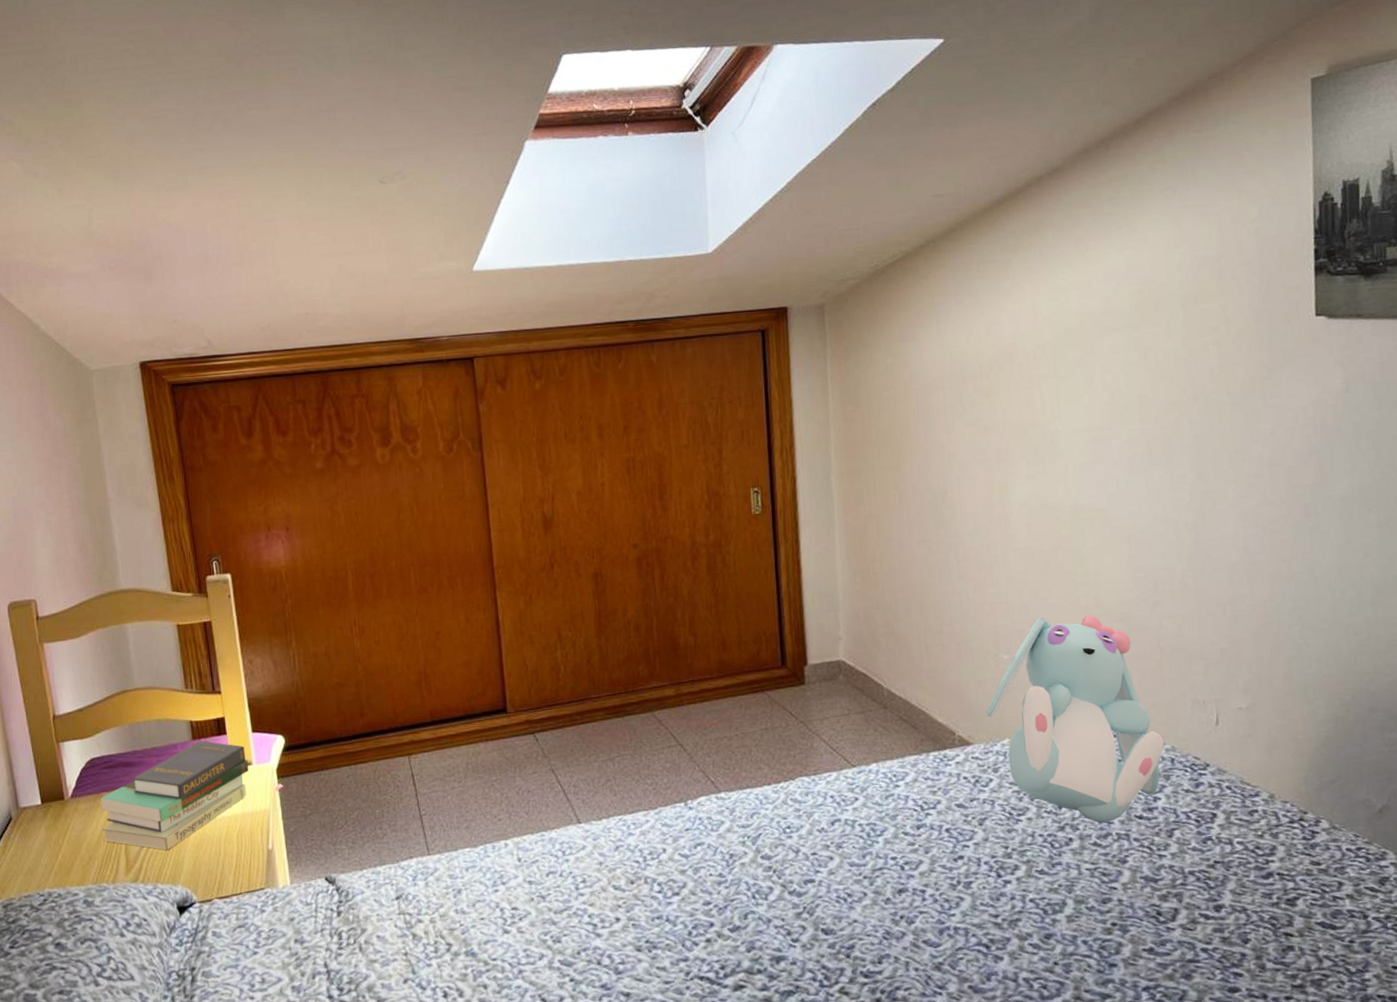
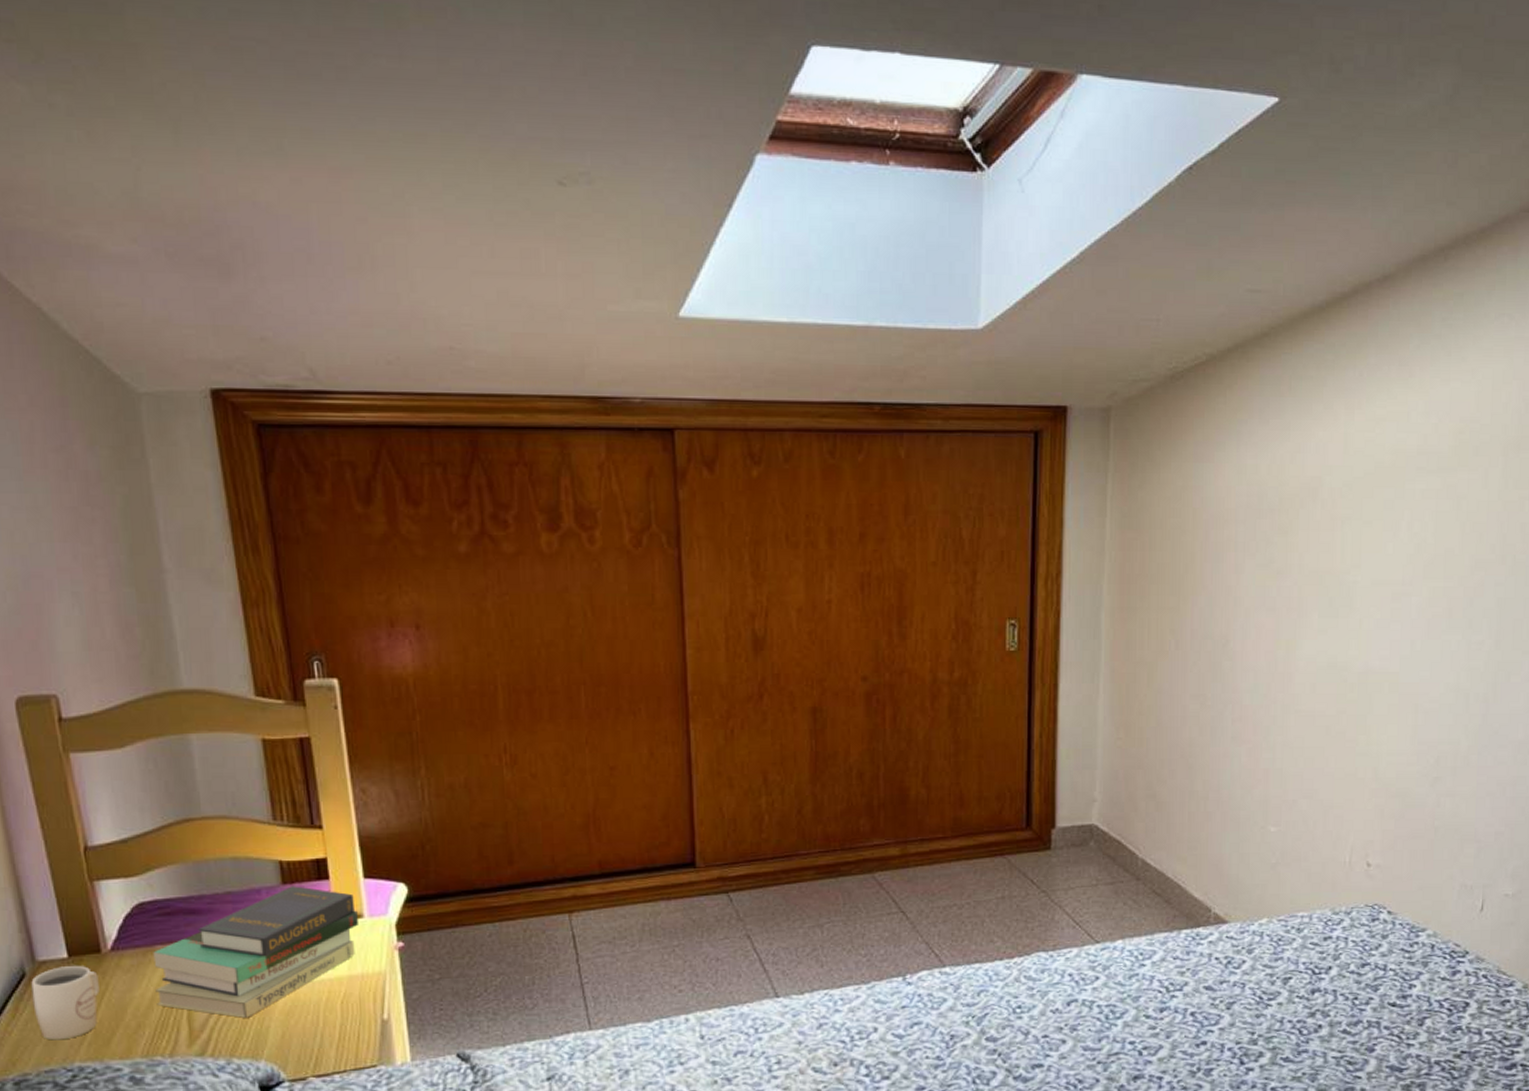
mug: none [16,810,63,871] -> present [31,965,100,1041]
stuffed animal: present [986,615,1164,824] -> none [1246,787,1426,1010]

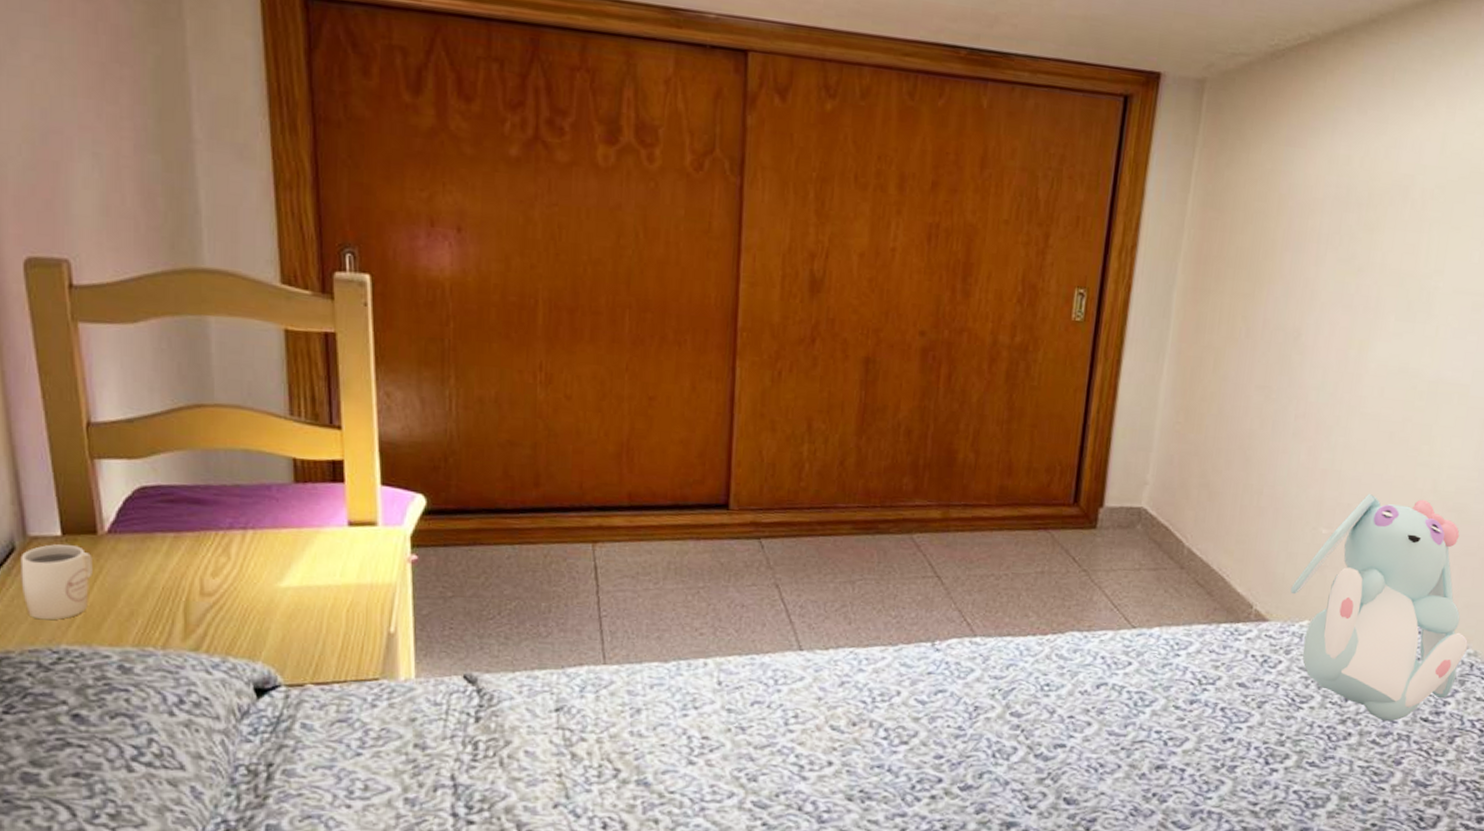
books: present [153,886,358,1018] -> none [152,485,372,617]
stuffed animal: none [1246,787,1426,1010] -> present [1290,493,1468,722]

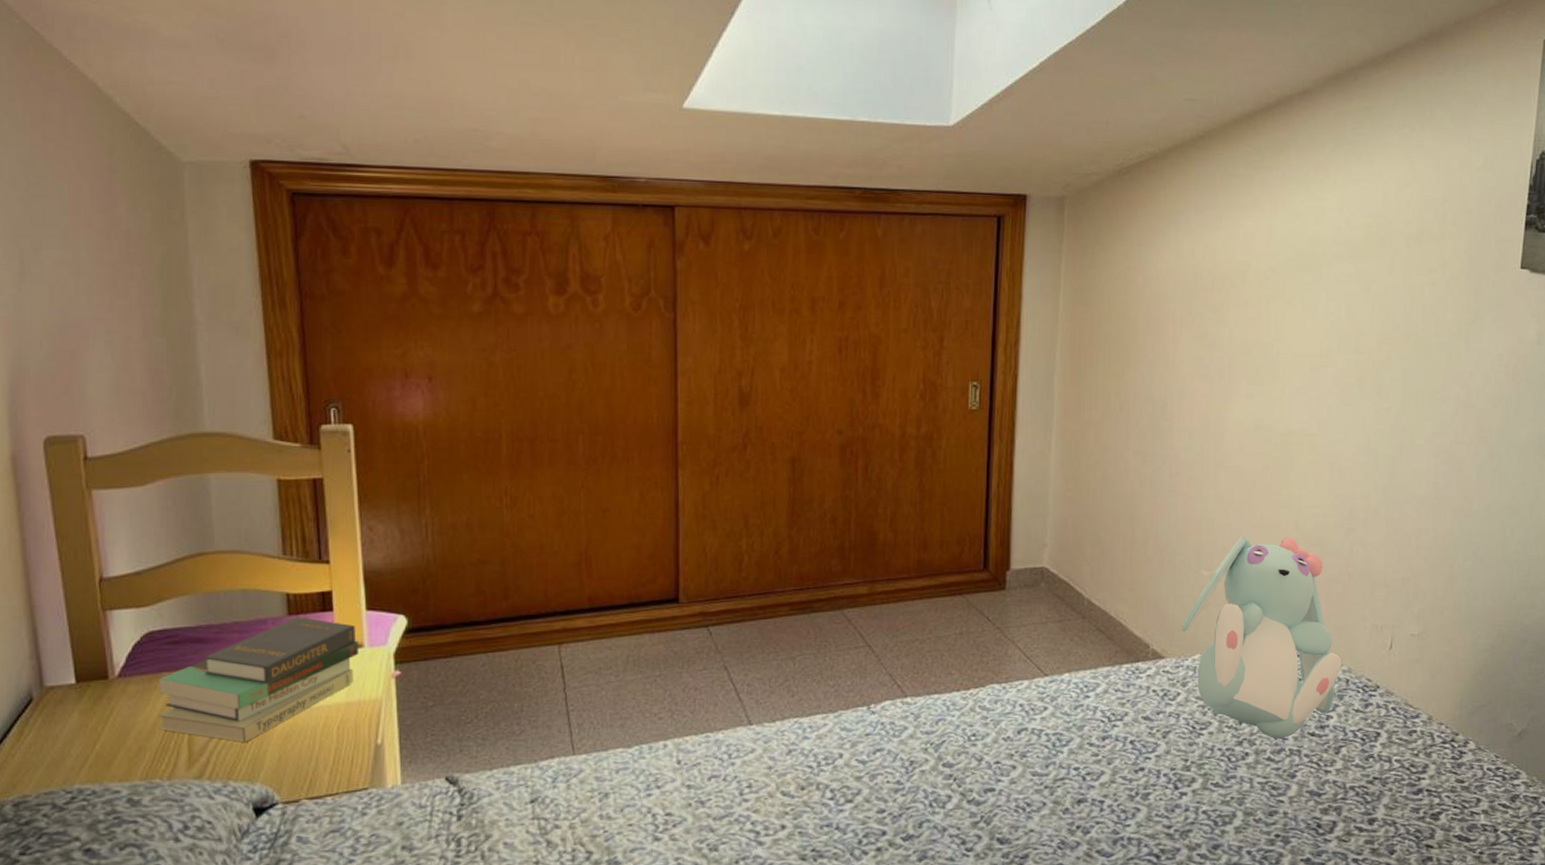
mug: present [20,543,93,621] -> none [38,690,104,763]
books: none [152,485,372,617] -> present [159,617,358,742]

